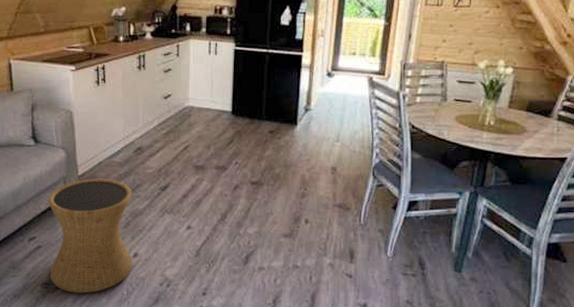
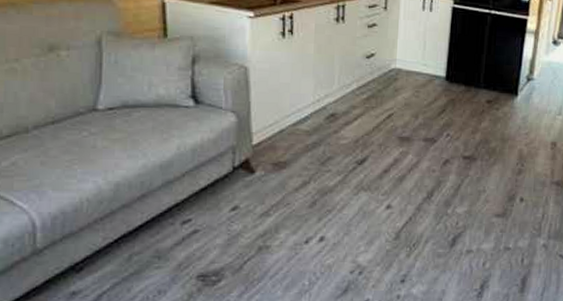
side table: present [48,179,133,293] -> none [208,149,321,286]

